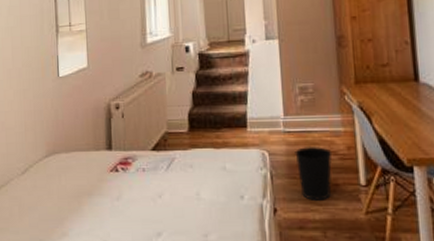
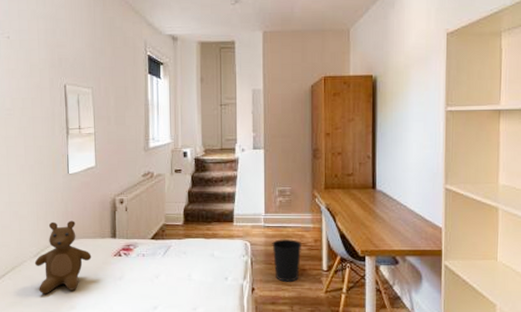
teddy bear: none [22,130,85,219] -> present [34,220,92,294]

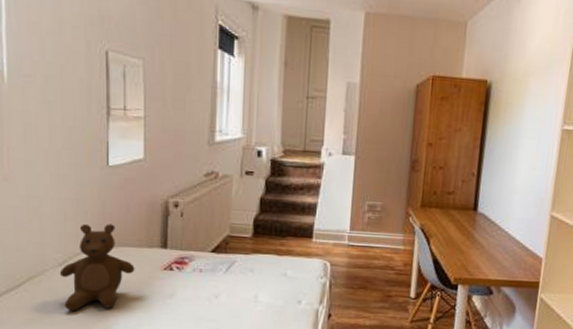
wastebasket: present [272,238,302,282] -> none [355,260,390,309]

